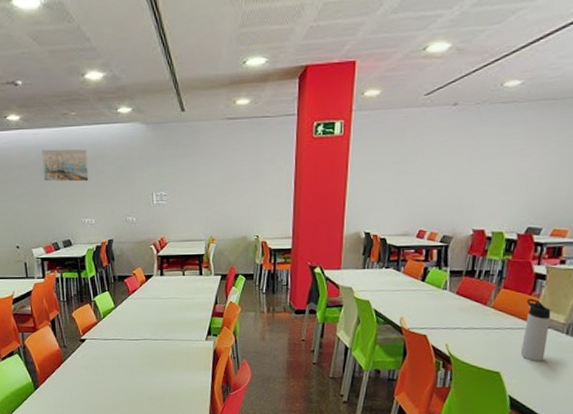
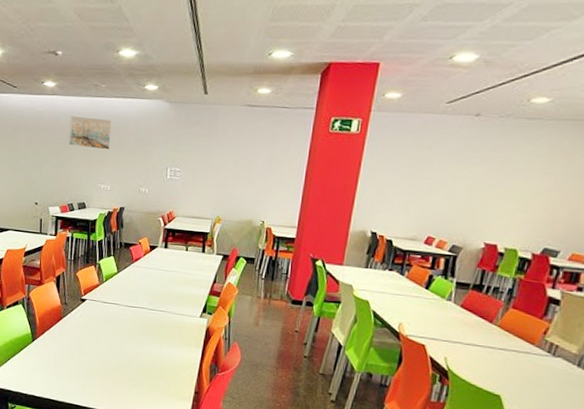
thermos bottle: present [520,298,551,362] -> none [525,322,563,391]

